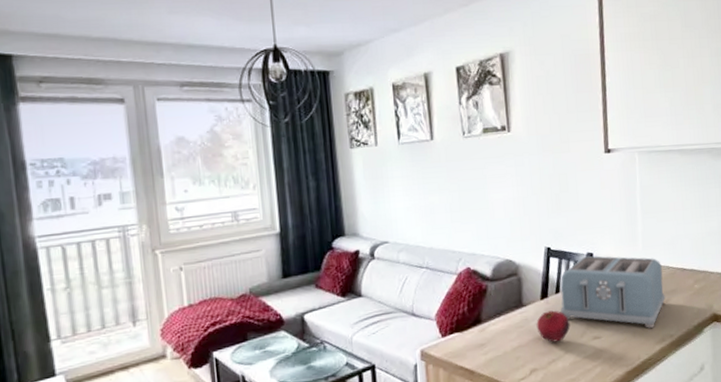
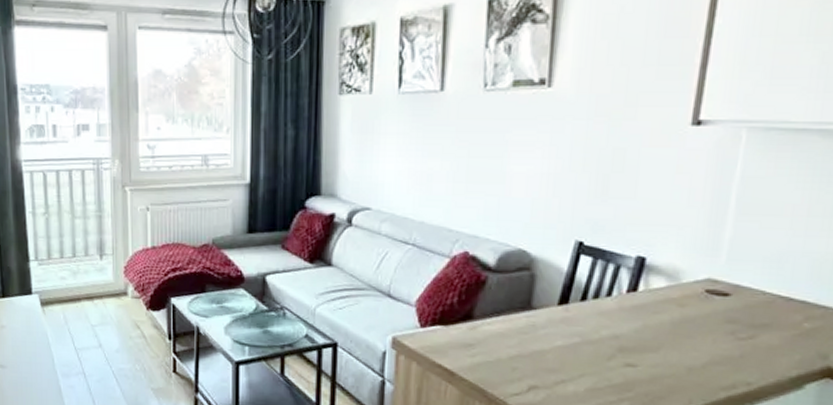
fruit: present [536,310,571,343] -> none [546,320,595,360]
toaster: present [560,255,665,328] -> none [583,259,754,368]

